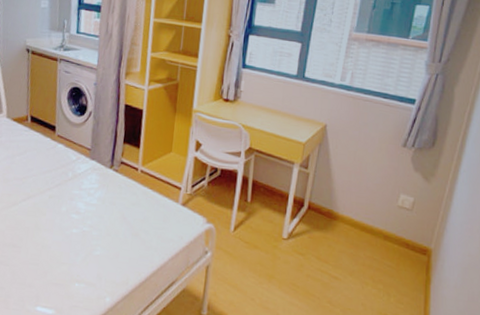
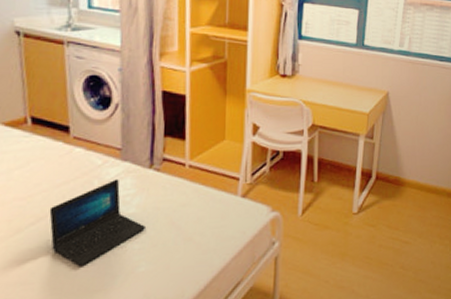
laptop: none [35,173,103,242] -> present [49,179,145,267]

